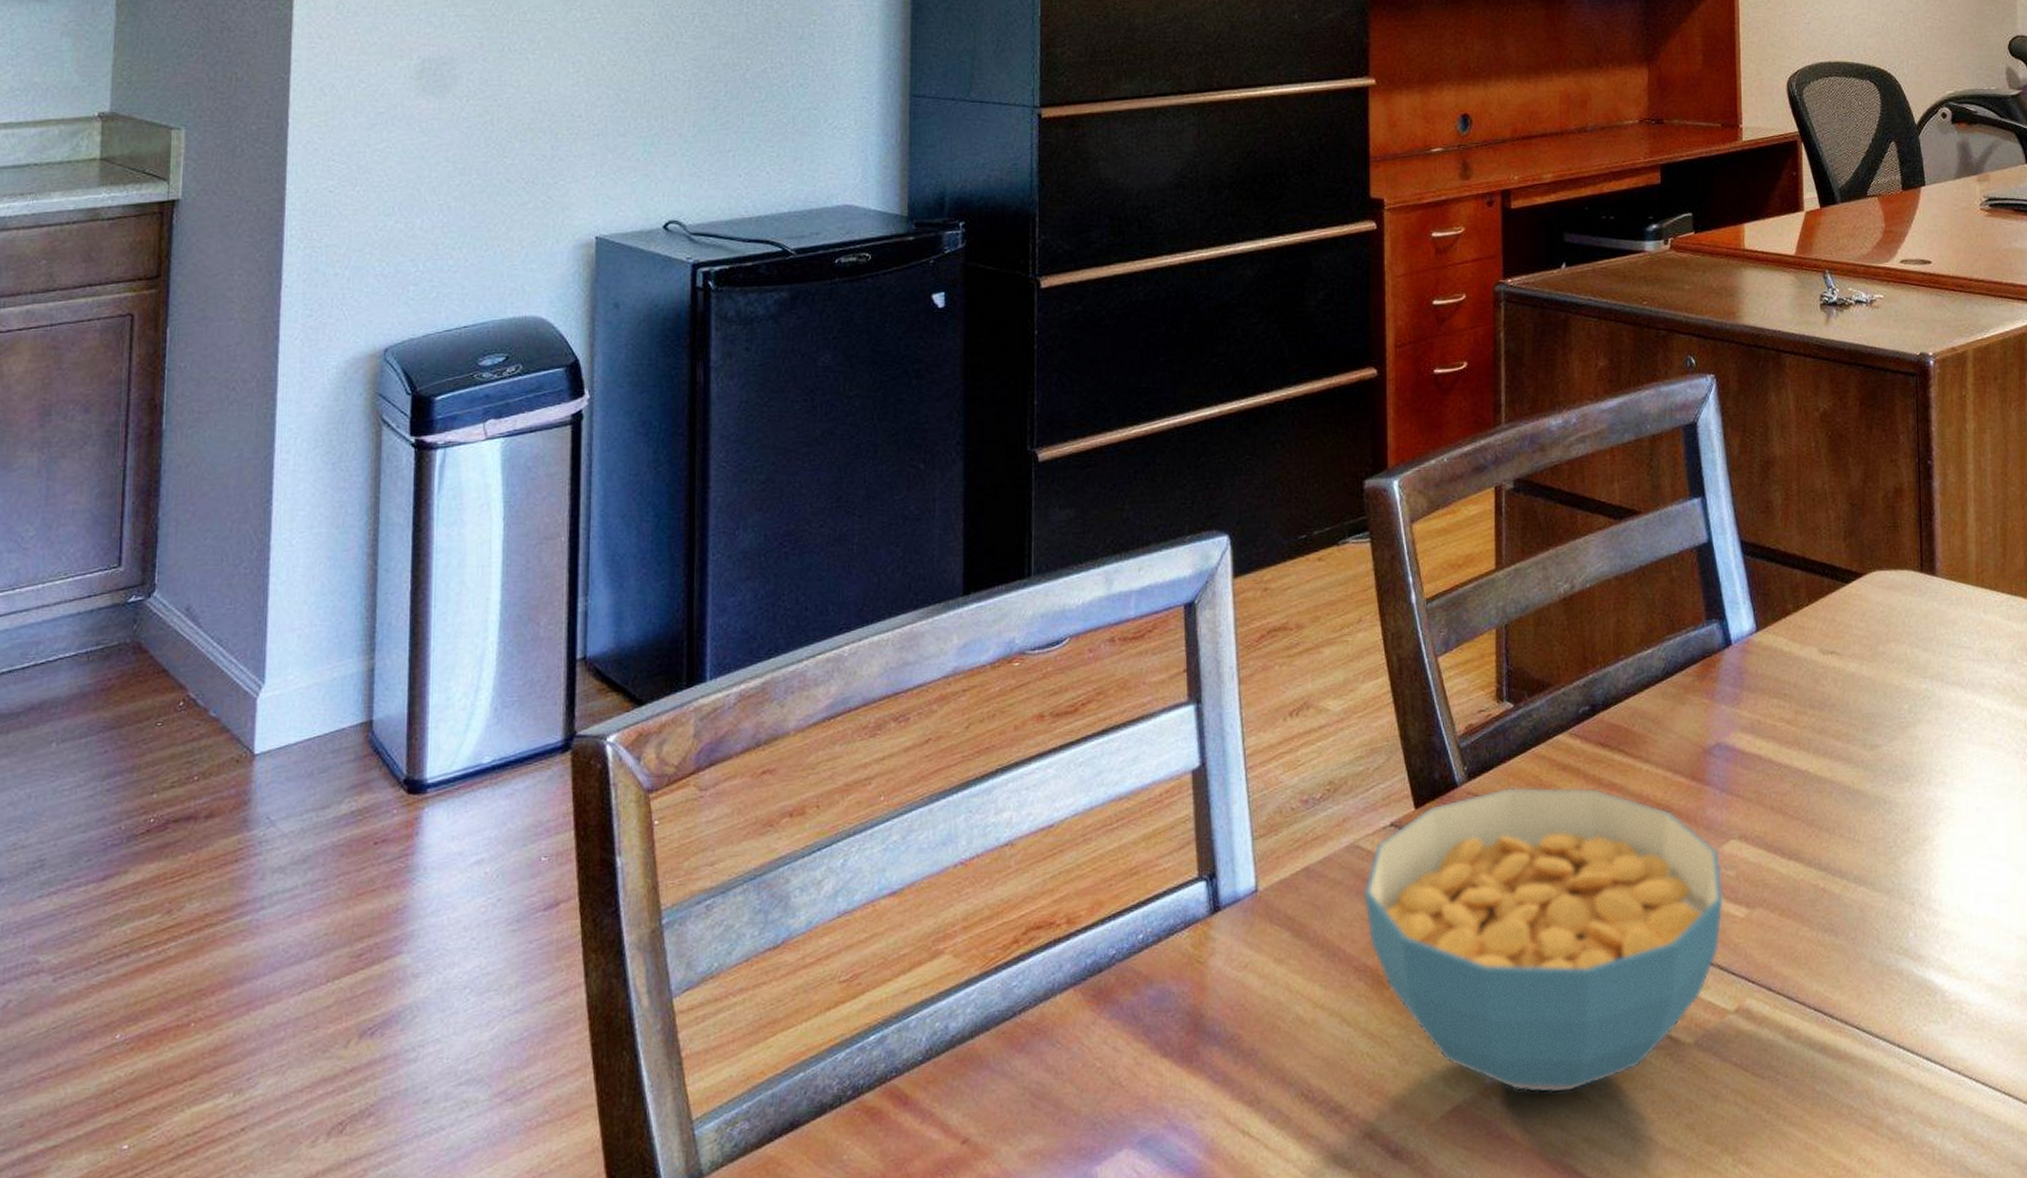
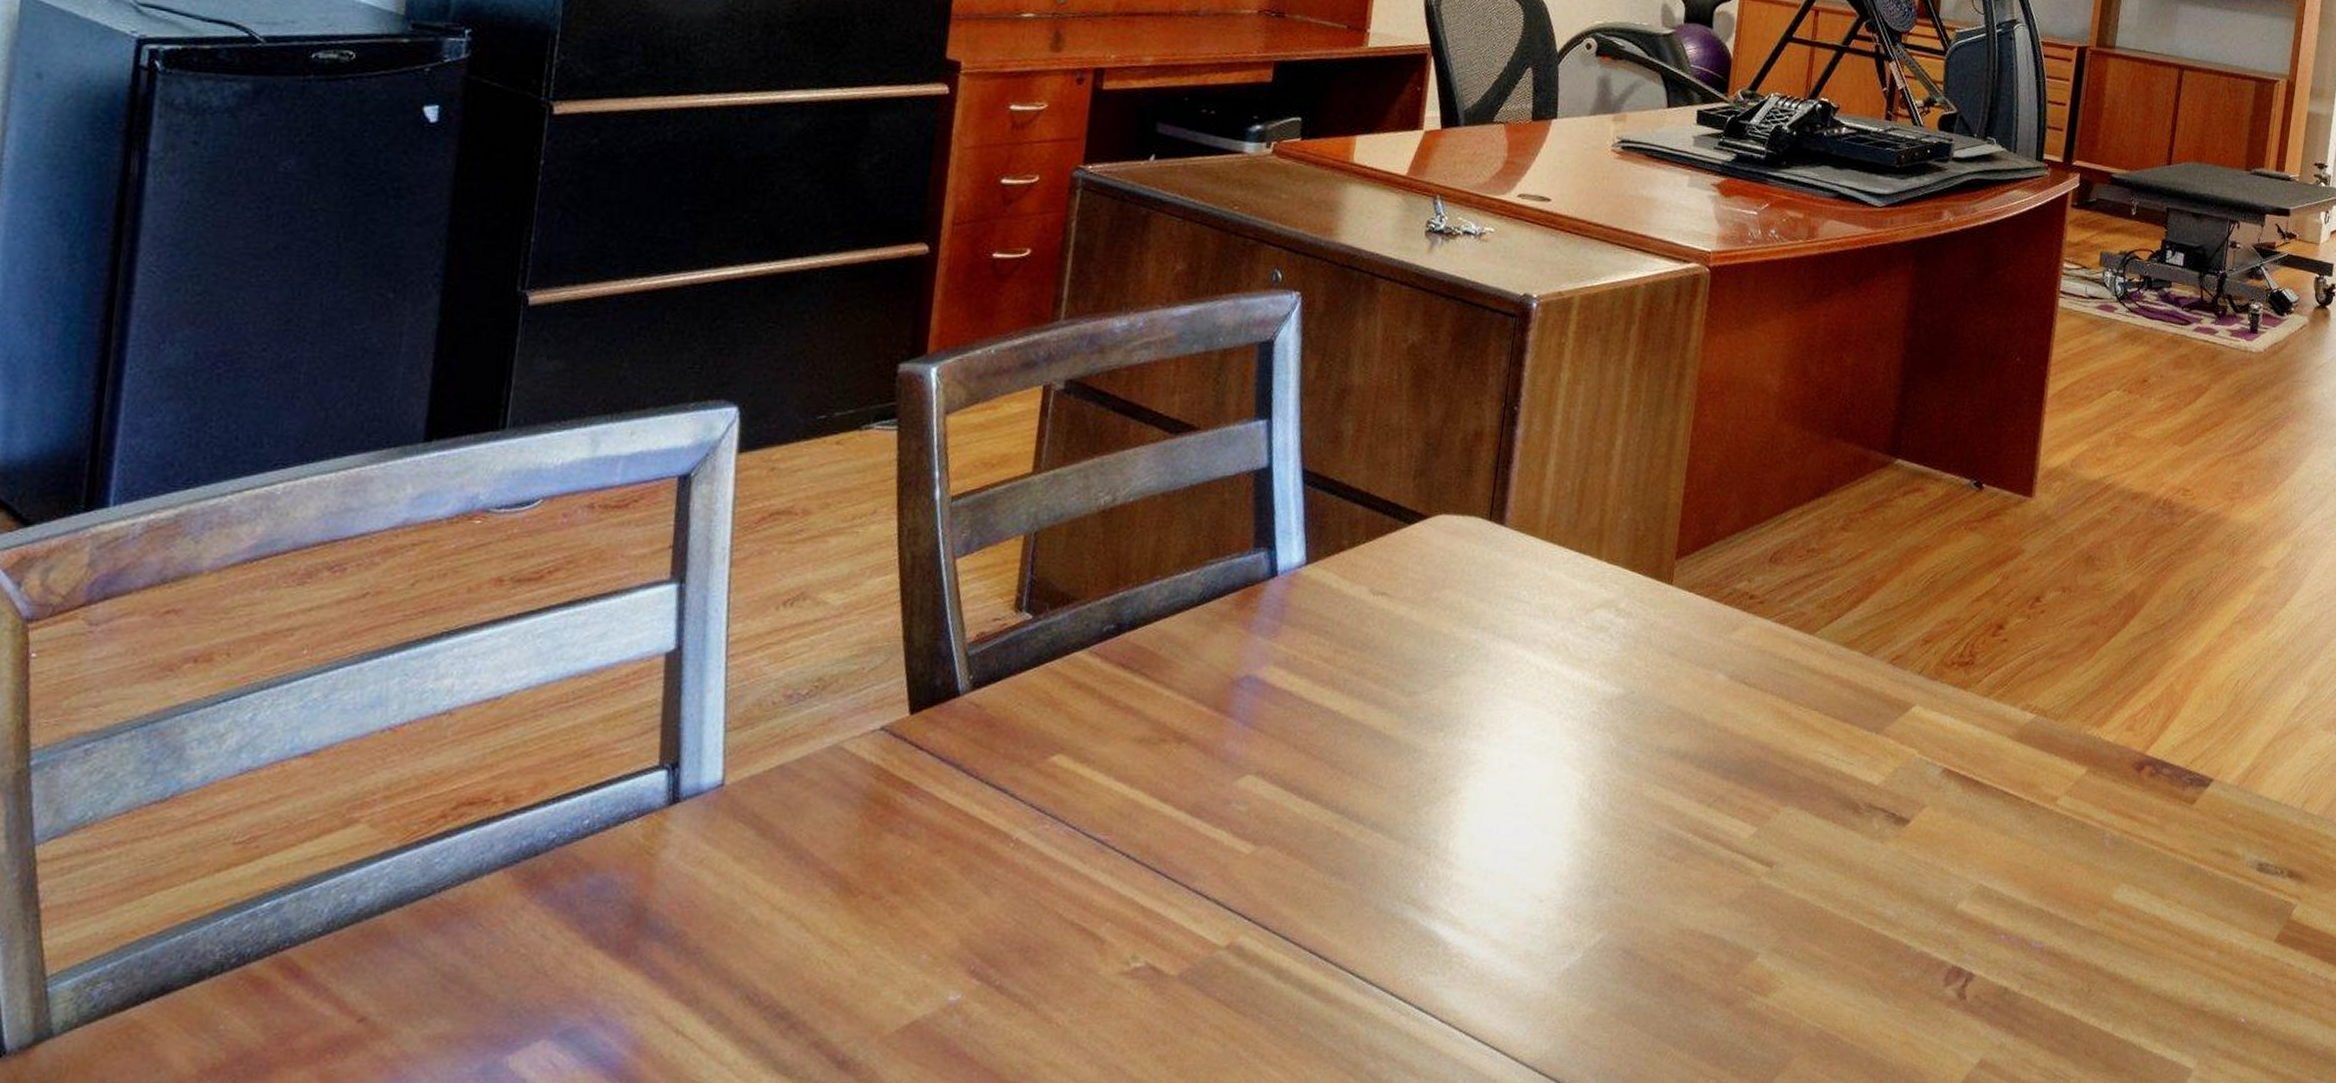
cereal bowl: present [1363,786,1724,1094] -> none [840,700,1234,1016]

